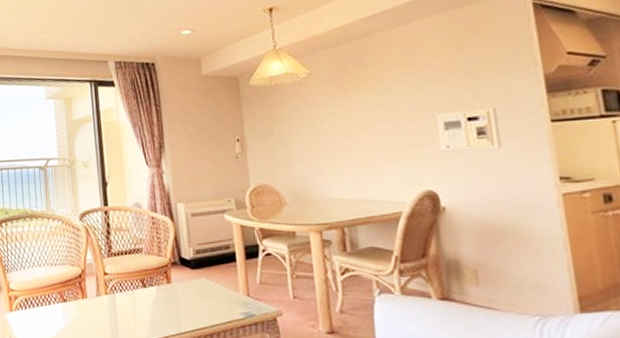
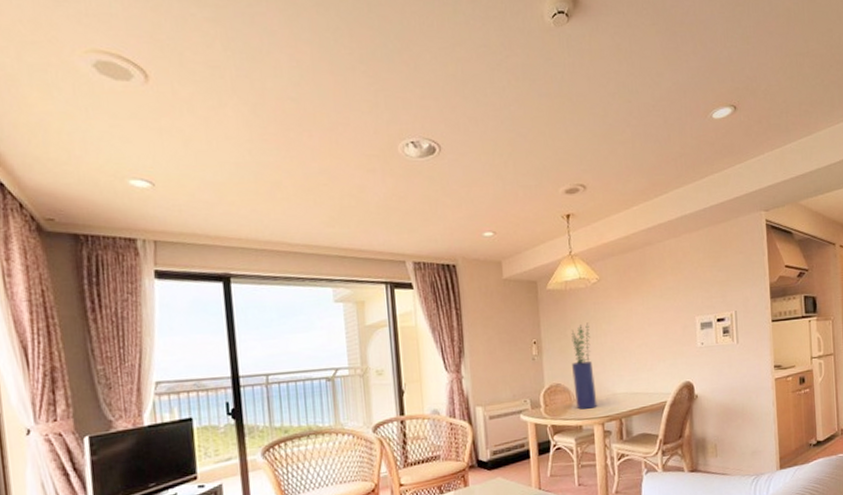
vase: none [279,120,313,214] -> present [571,322,598,410]

